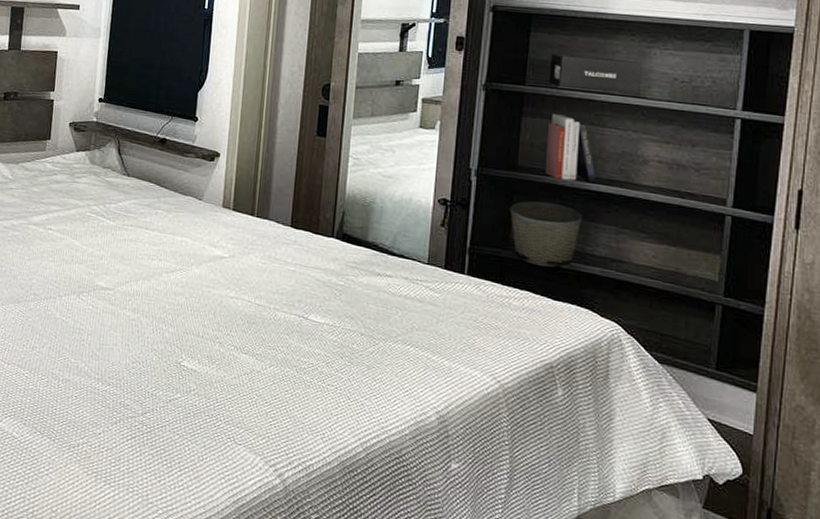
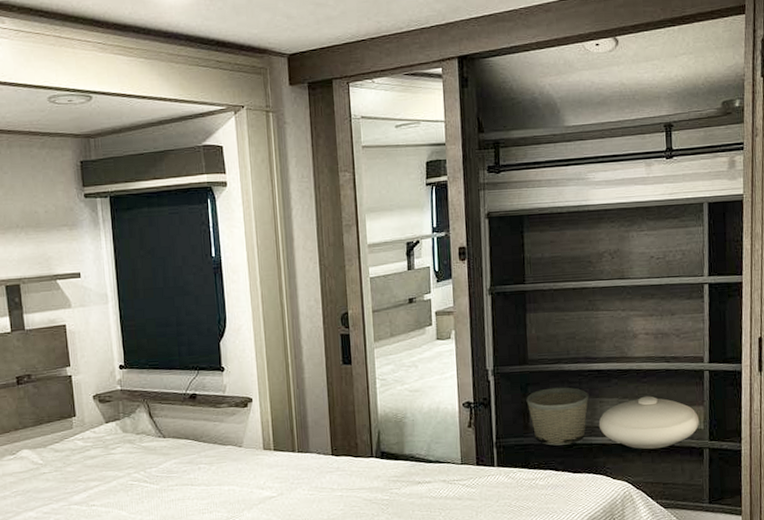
books: present [546,114,596,183] -> none [550,305,596,366]
box: present [548,54,642,94] -> none [545,245,623,280]
decorative bowl: none [590,230,714,294] -> present [598,396,700,449]

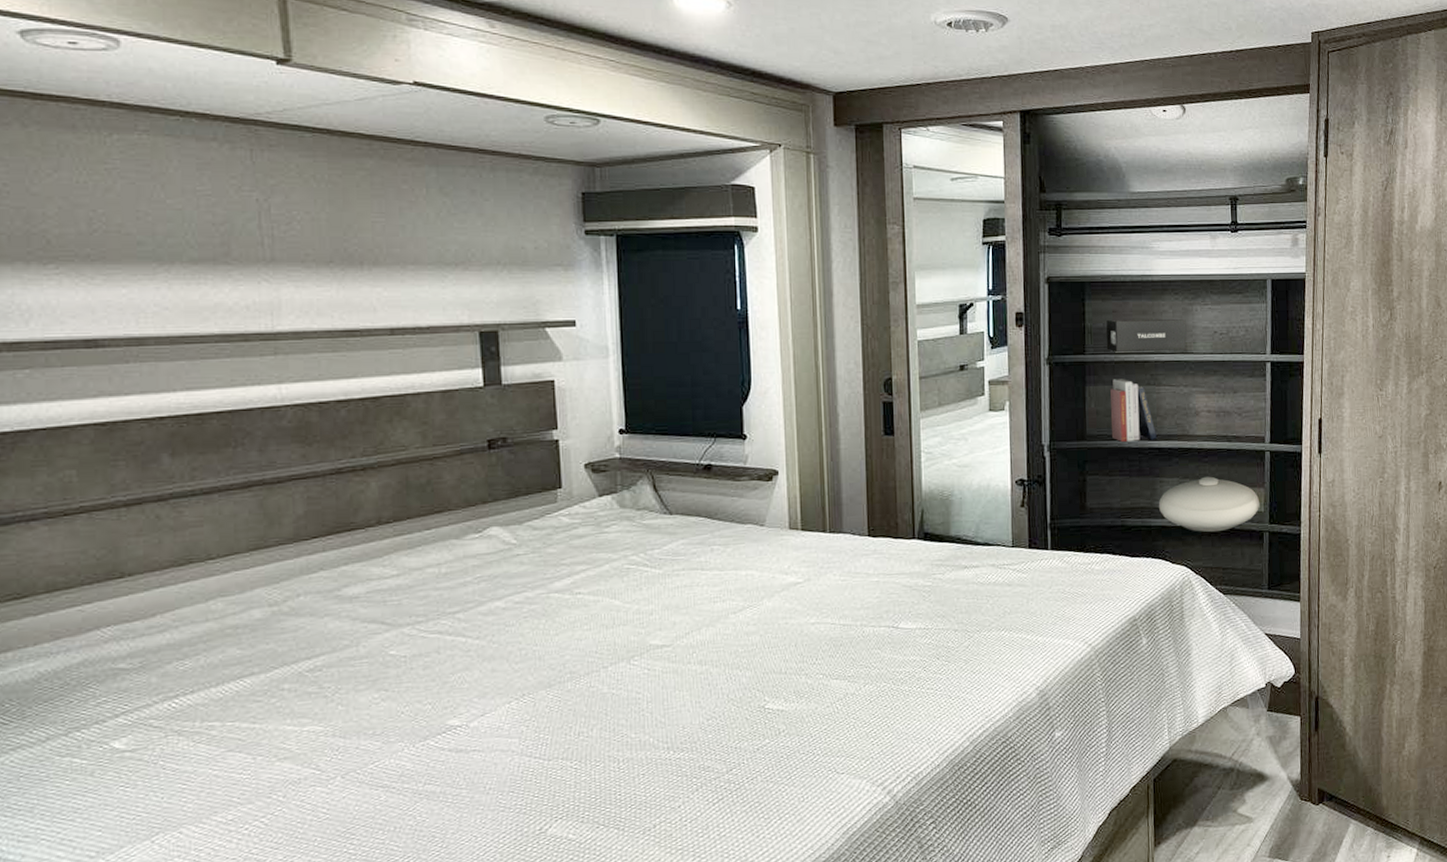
basket: present [526,387,589,446] -> none [1083,465,1149,528]
box: none [545,245,623,280] -> present [1106,318,1187,352]
books: none [550,305,596,366] -> present [1110,379,1157,443]

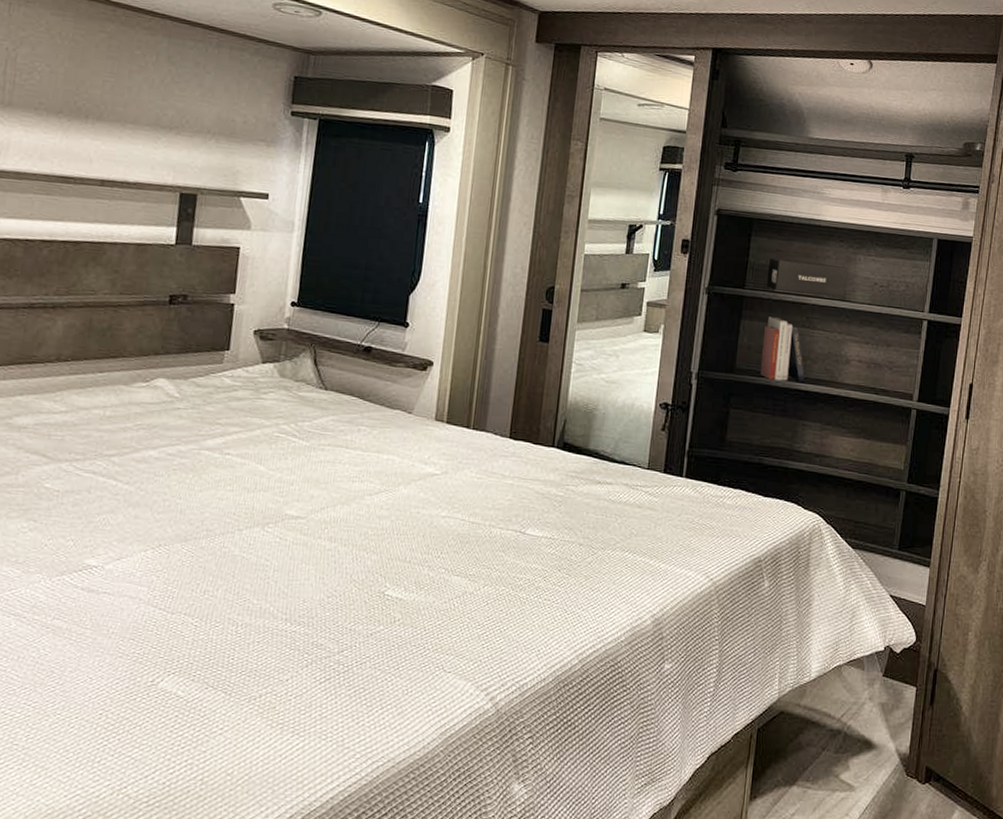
decorative bowl: present [1158,476,1260,532] -> none [797,426,901,483]

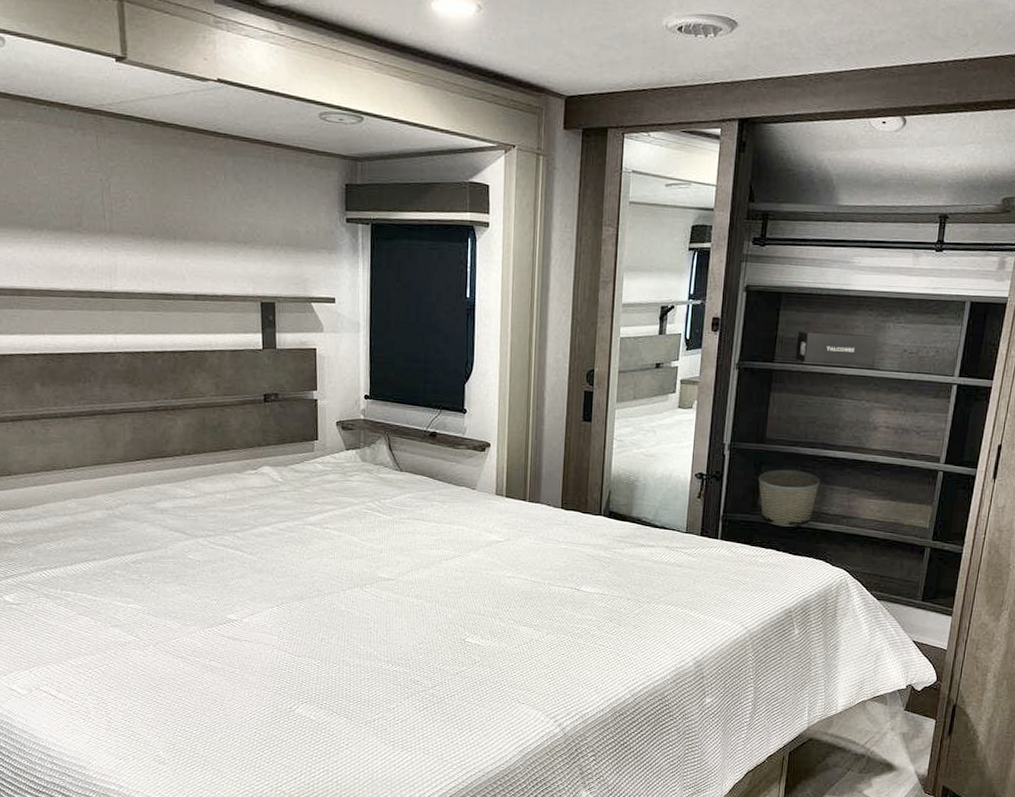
basket: none [726,401,793,465] -> present [758,469,821,527]
books: present [761,316,805,382] -> none [790,388,833,450]

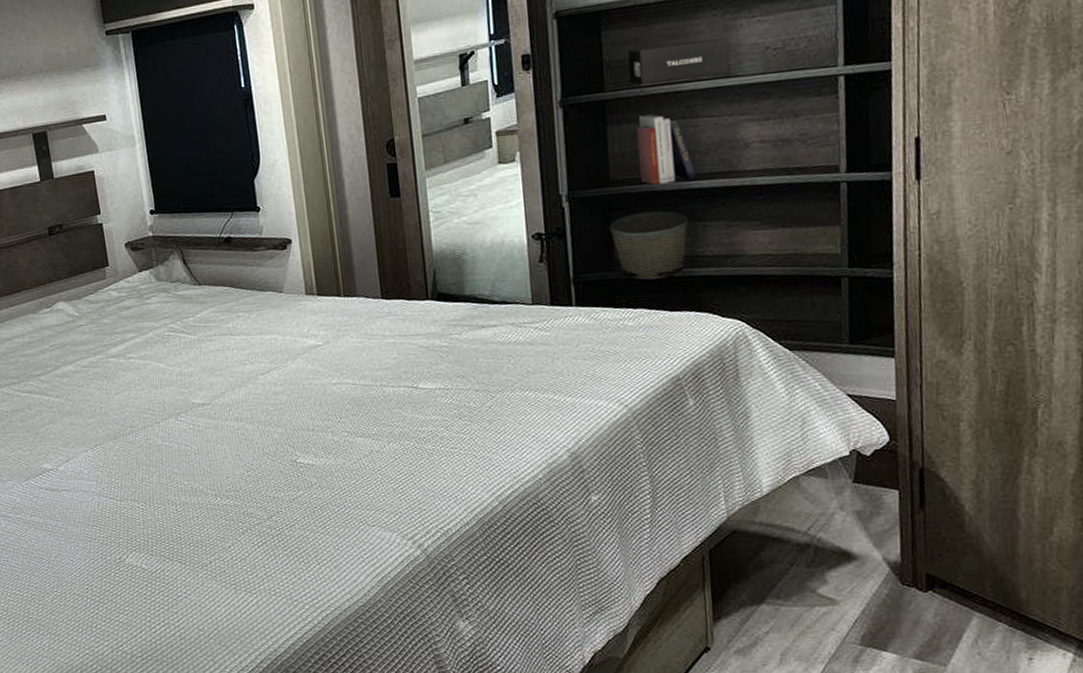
books: none [790,388,833,450] -> present [637,114,696,186]

